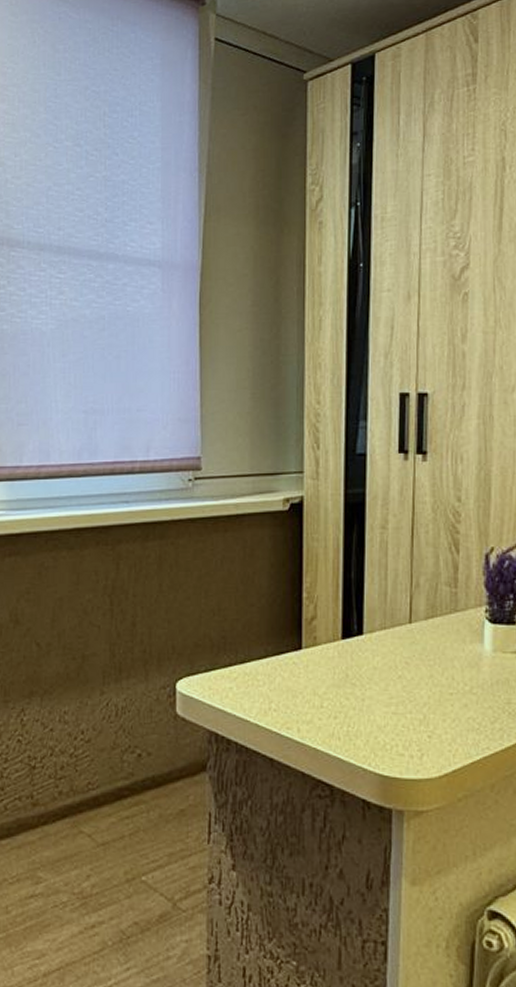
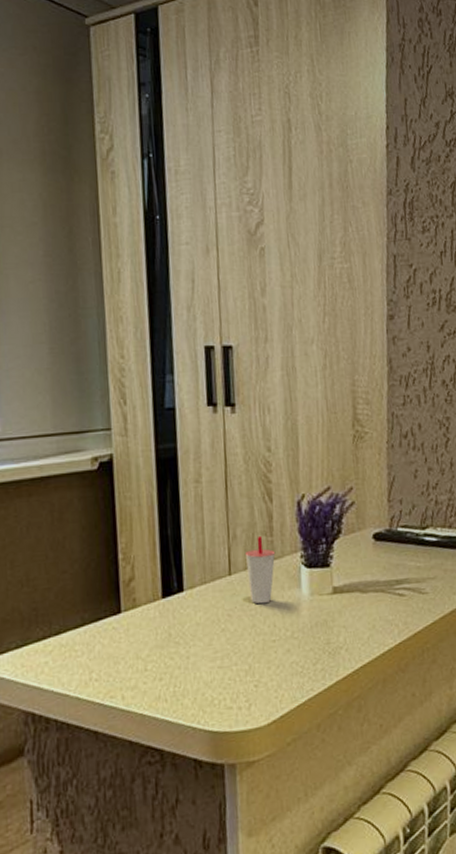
cup: none [427,586,459,656] -> present [244,535,276,604]

